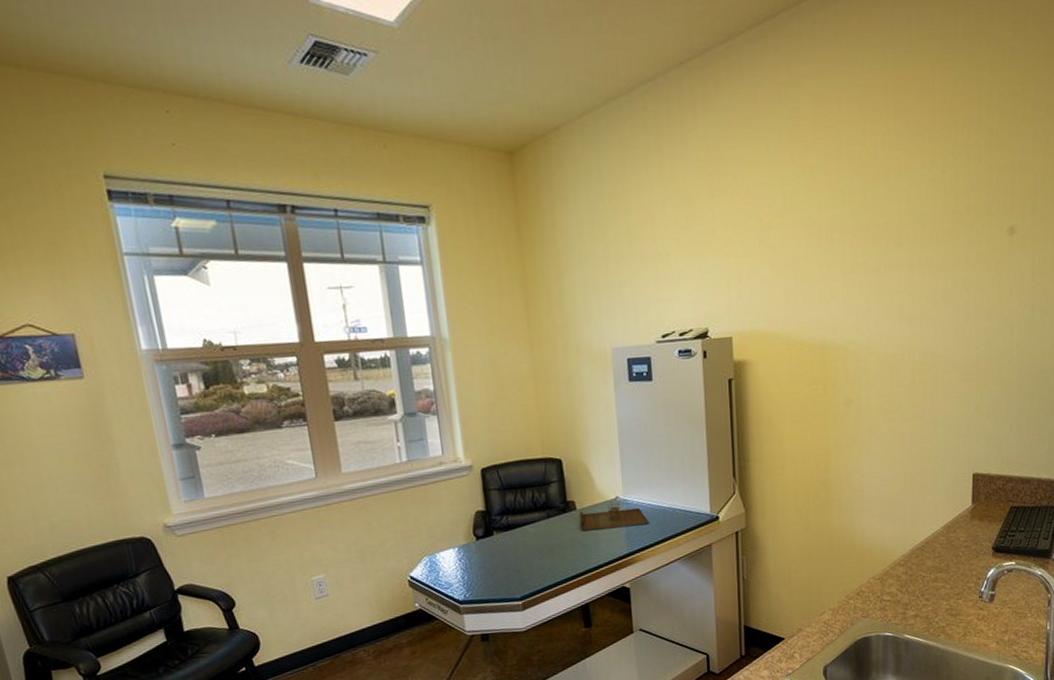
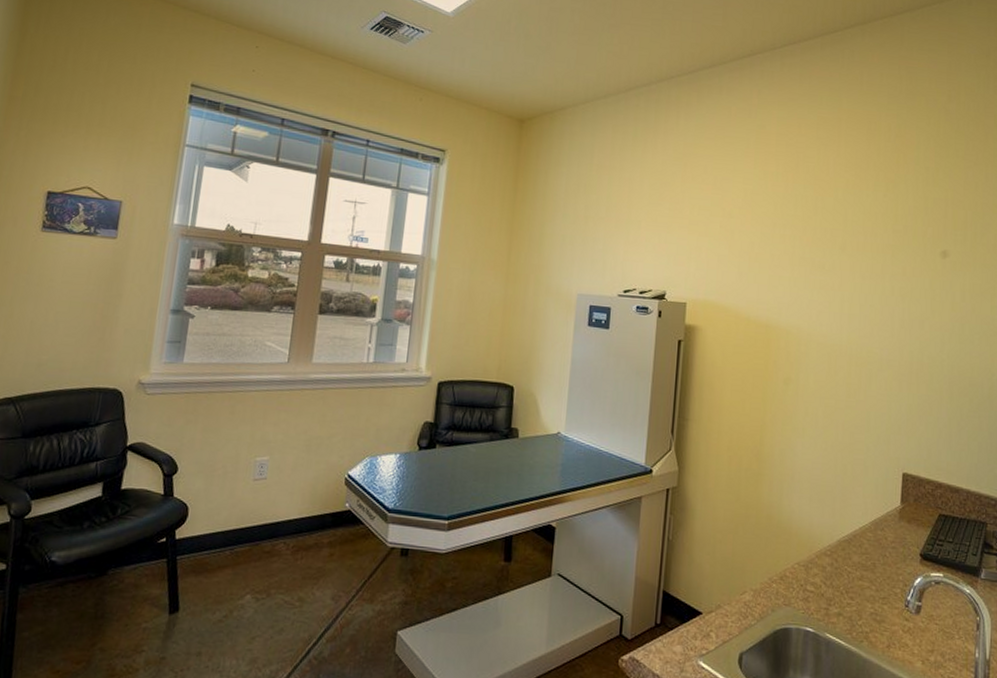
clipboard: present [579,502,649,532] -> none [518,436,585,465]

